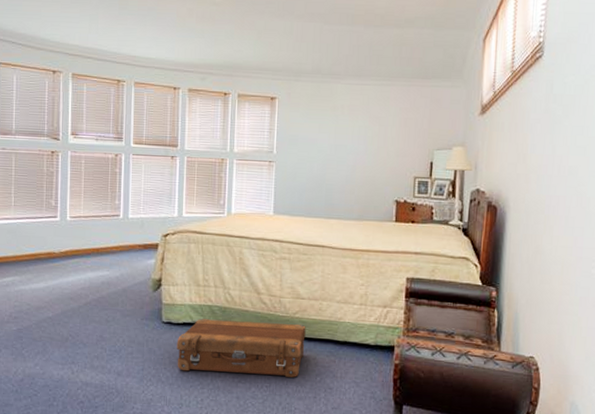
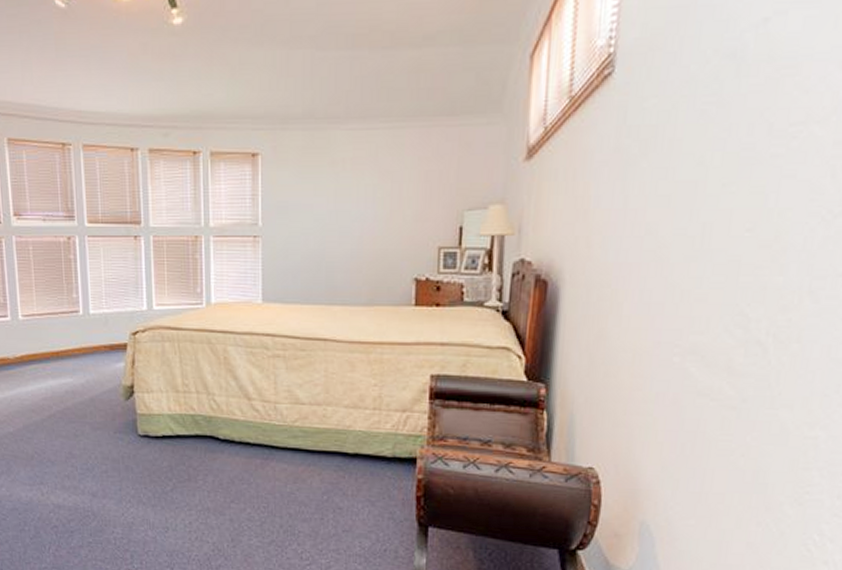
suitcase: present [176,319,306,378] -> none [156,430,308,496]

